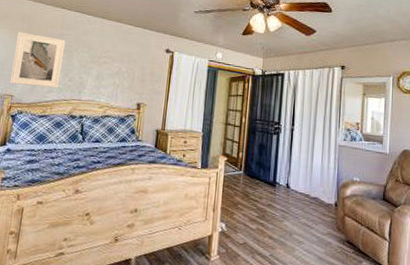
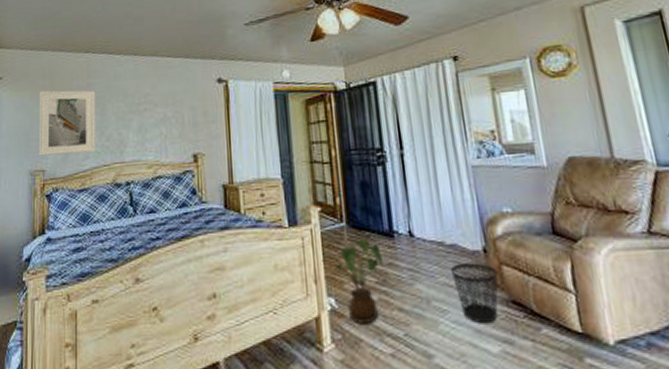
house plant: none [219,184,266,244] -> present [320,237,384,323]
wastebasket: none [310,211,342,254] -> present [451,262,498,324]

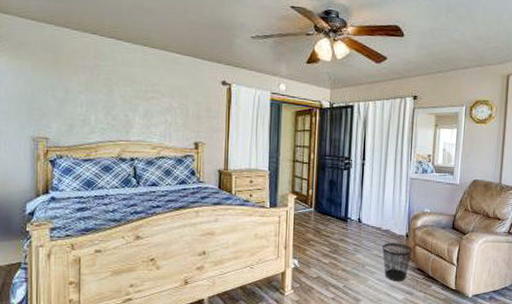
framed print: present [38,90,95,156] -> none [41,63,102,129]
house plant: present [320,237,384,323] -> none [290,220,338,278]

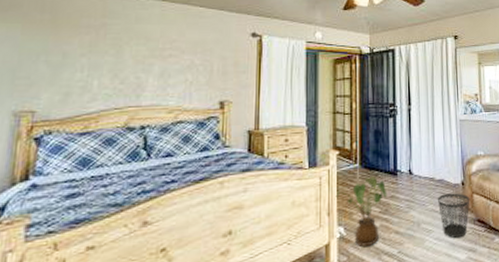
house plant: none [290,220,338,278] -> present [334,176,387,247]

